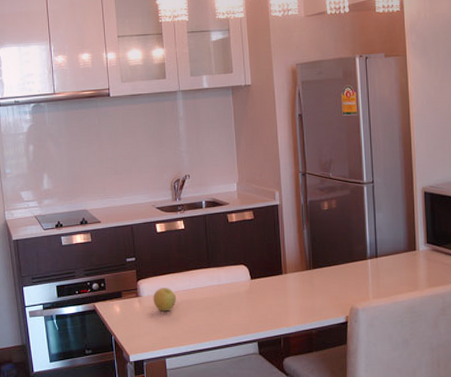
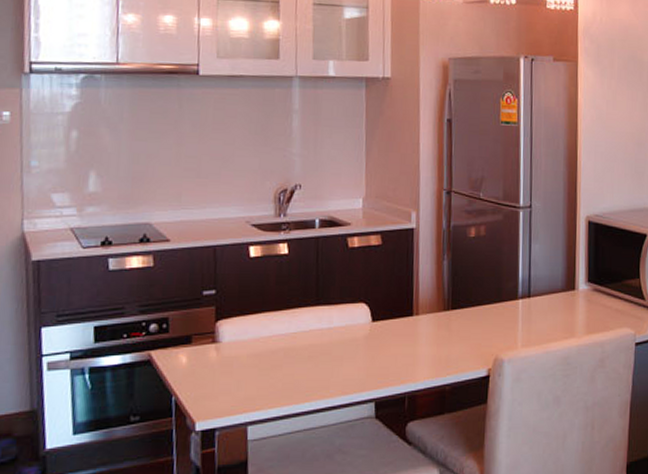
apple: present [153,288,176,311] -> none [236,331,269,362]

